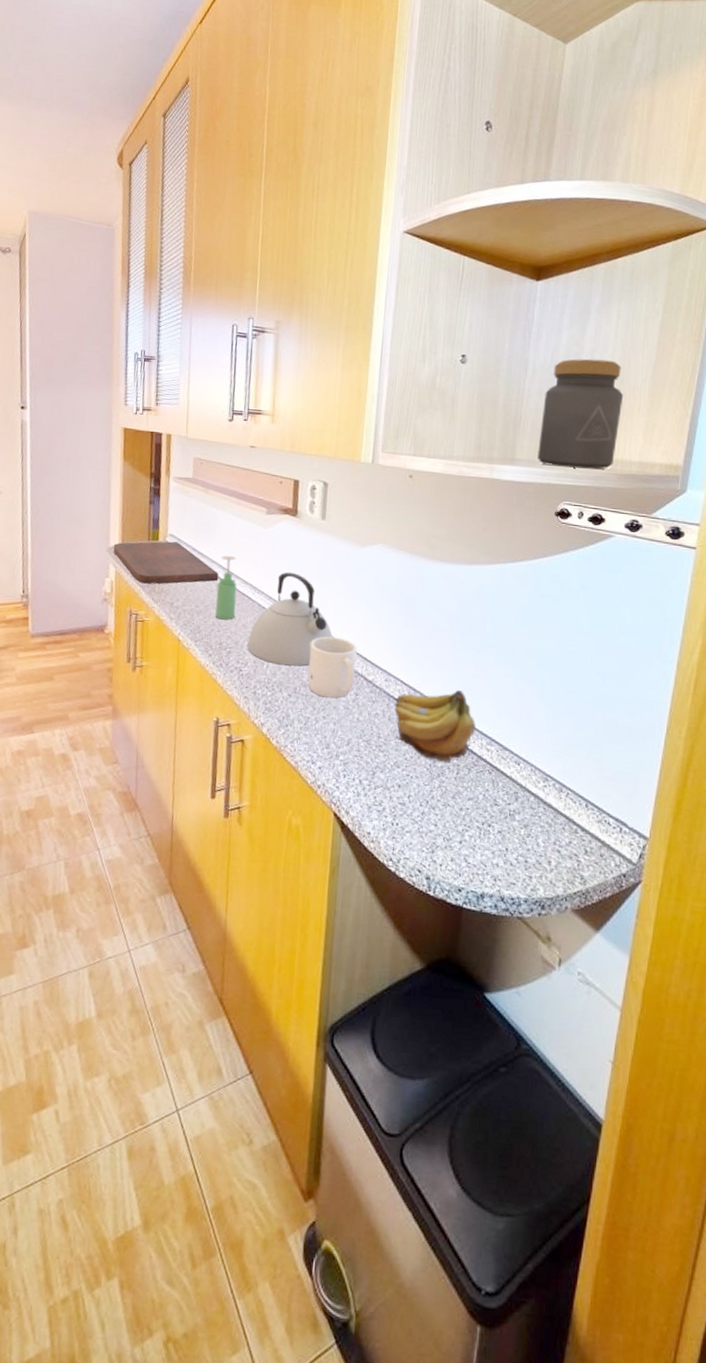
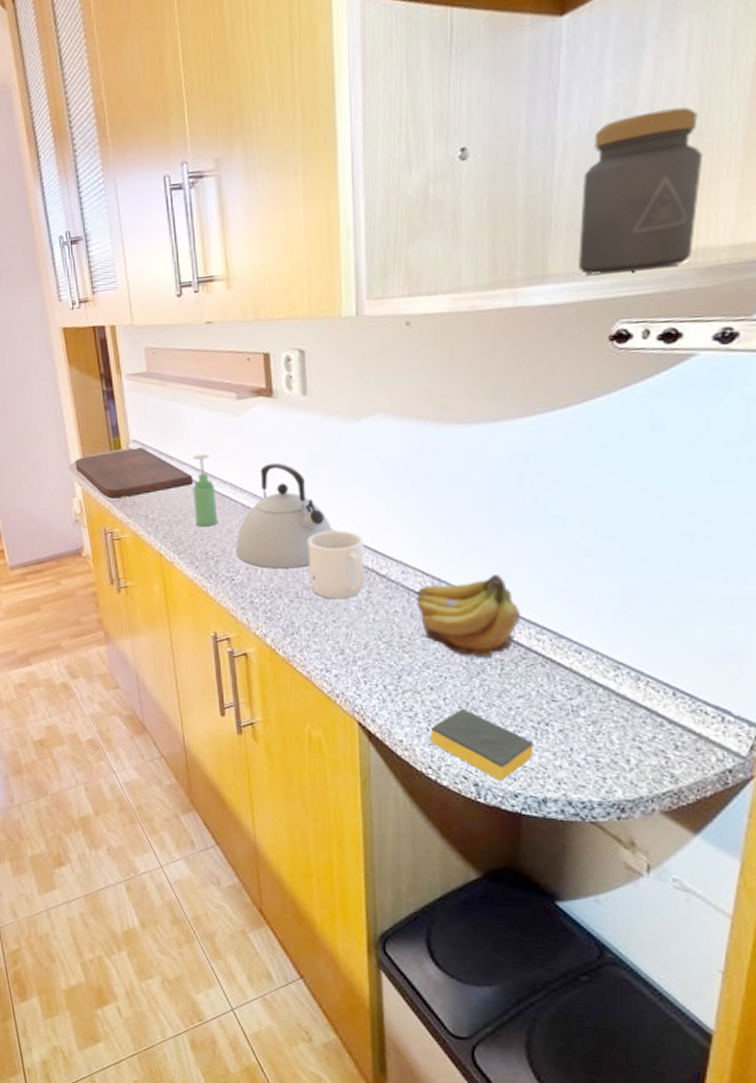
sponge: none [394,806,477,876] -> present [430,708,534,782]

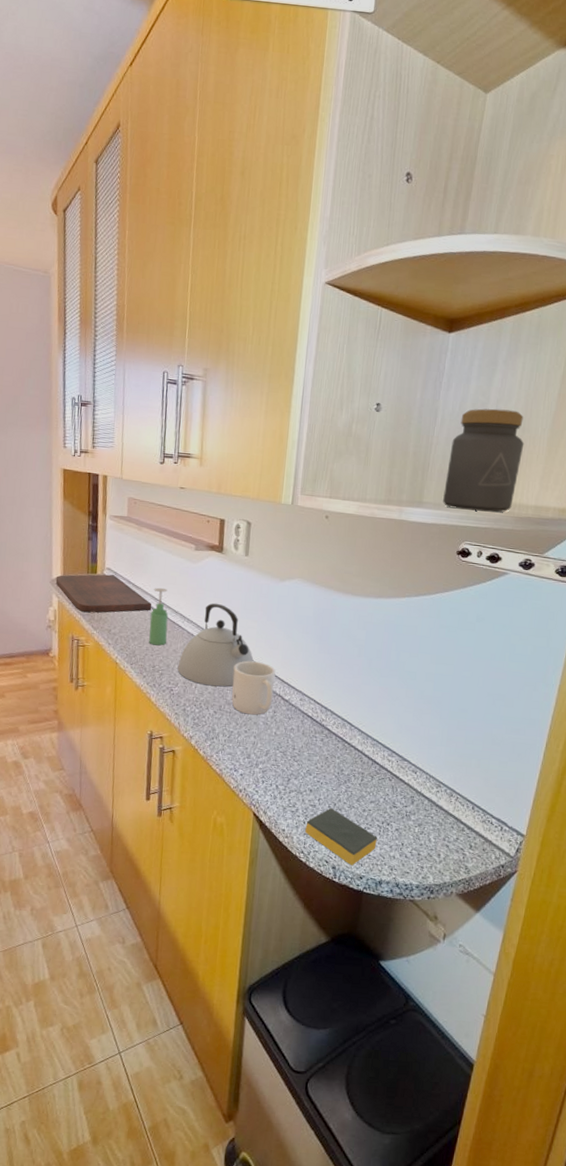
fruit: present [415,575,521,658] -> none [307,709,380,771]

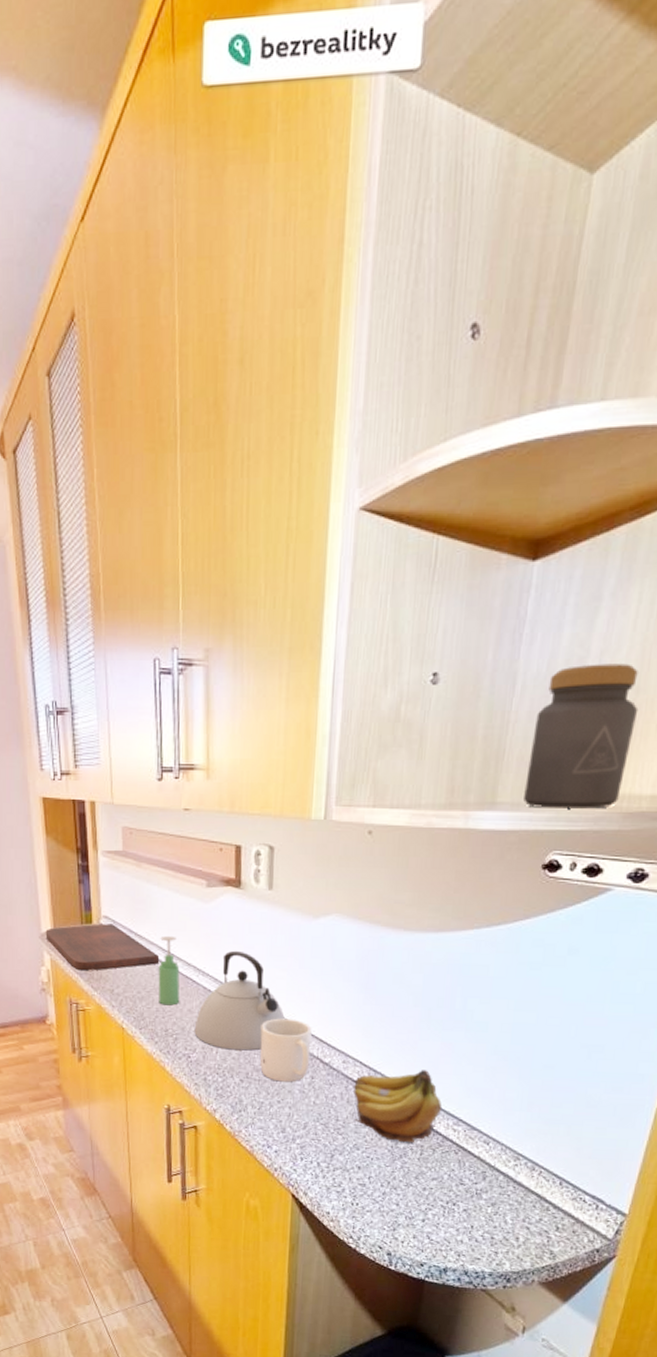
sponge: present [305,807,377,866] -> none [354,1186,441,1252]
fruit: none [307,709,380,771] -> present [353,1070,442,1143]

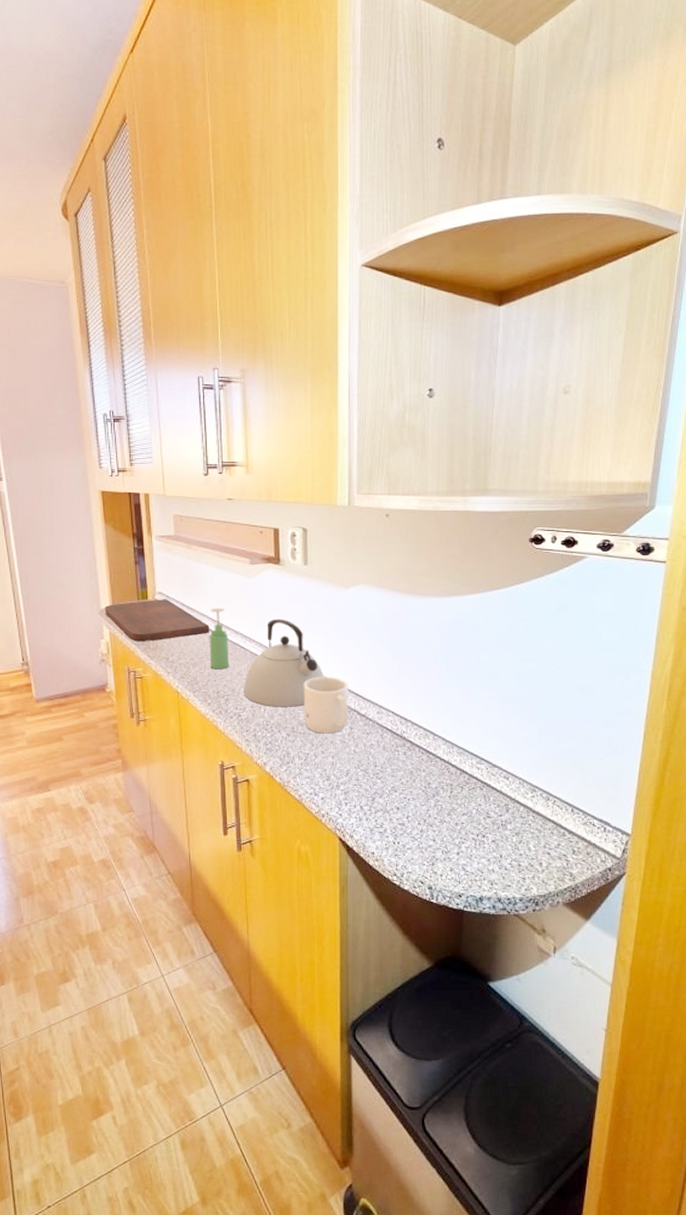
fruit: present [353,1070,442,1143] -> none [387,716,466,783]
jar: present [523,664,639,809] -> none [509,382,591,493]

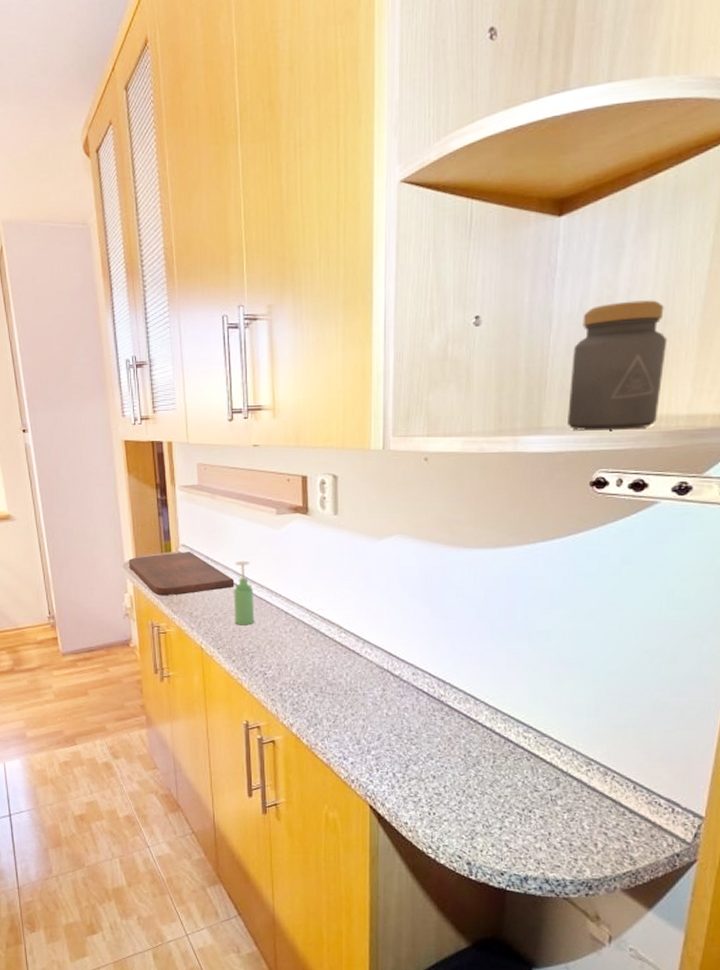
kettle: present [243,618,324,707] -> none [269,572,355,666]
mug: present [303,676,348,734] -> none [332,634,381,695]
jar: none [509,382,591,493] -> present [567,300,668,431]

